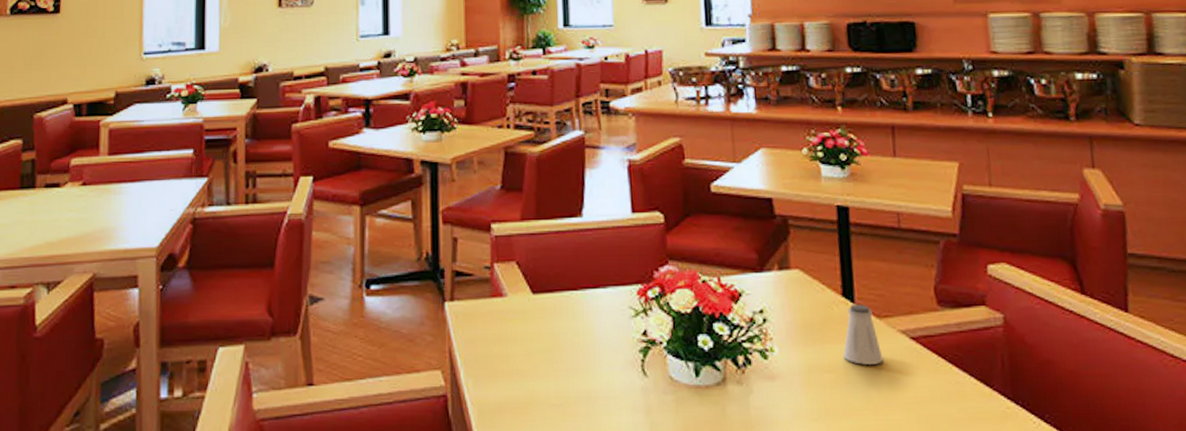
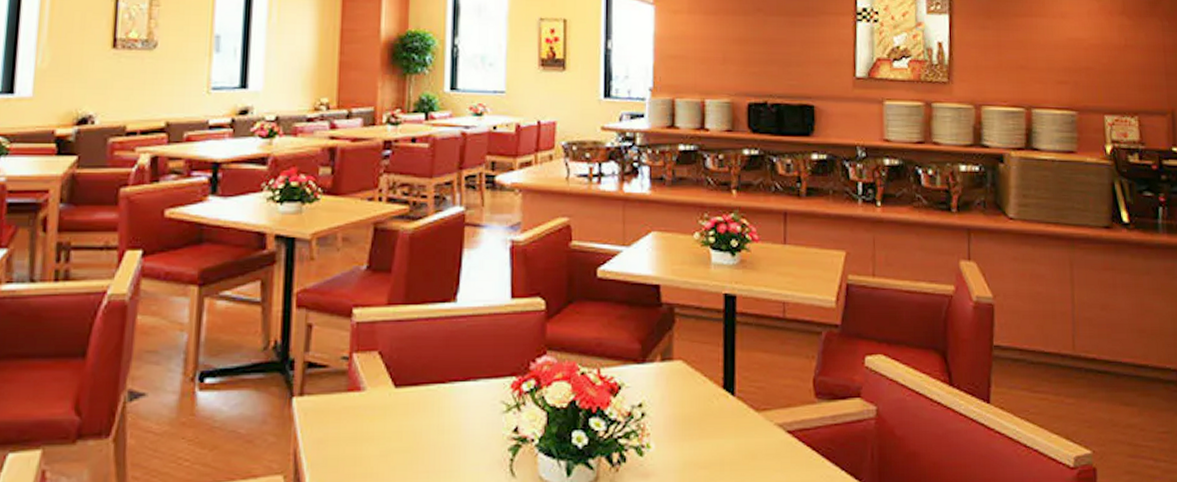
saltshaker: present [843,304,883,366] -> none [719,396,759,461]

